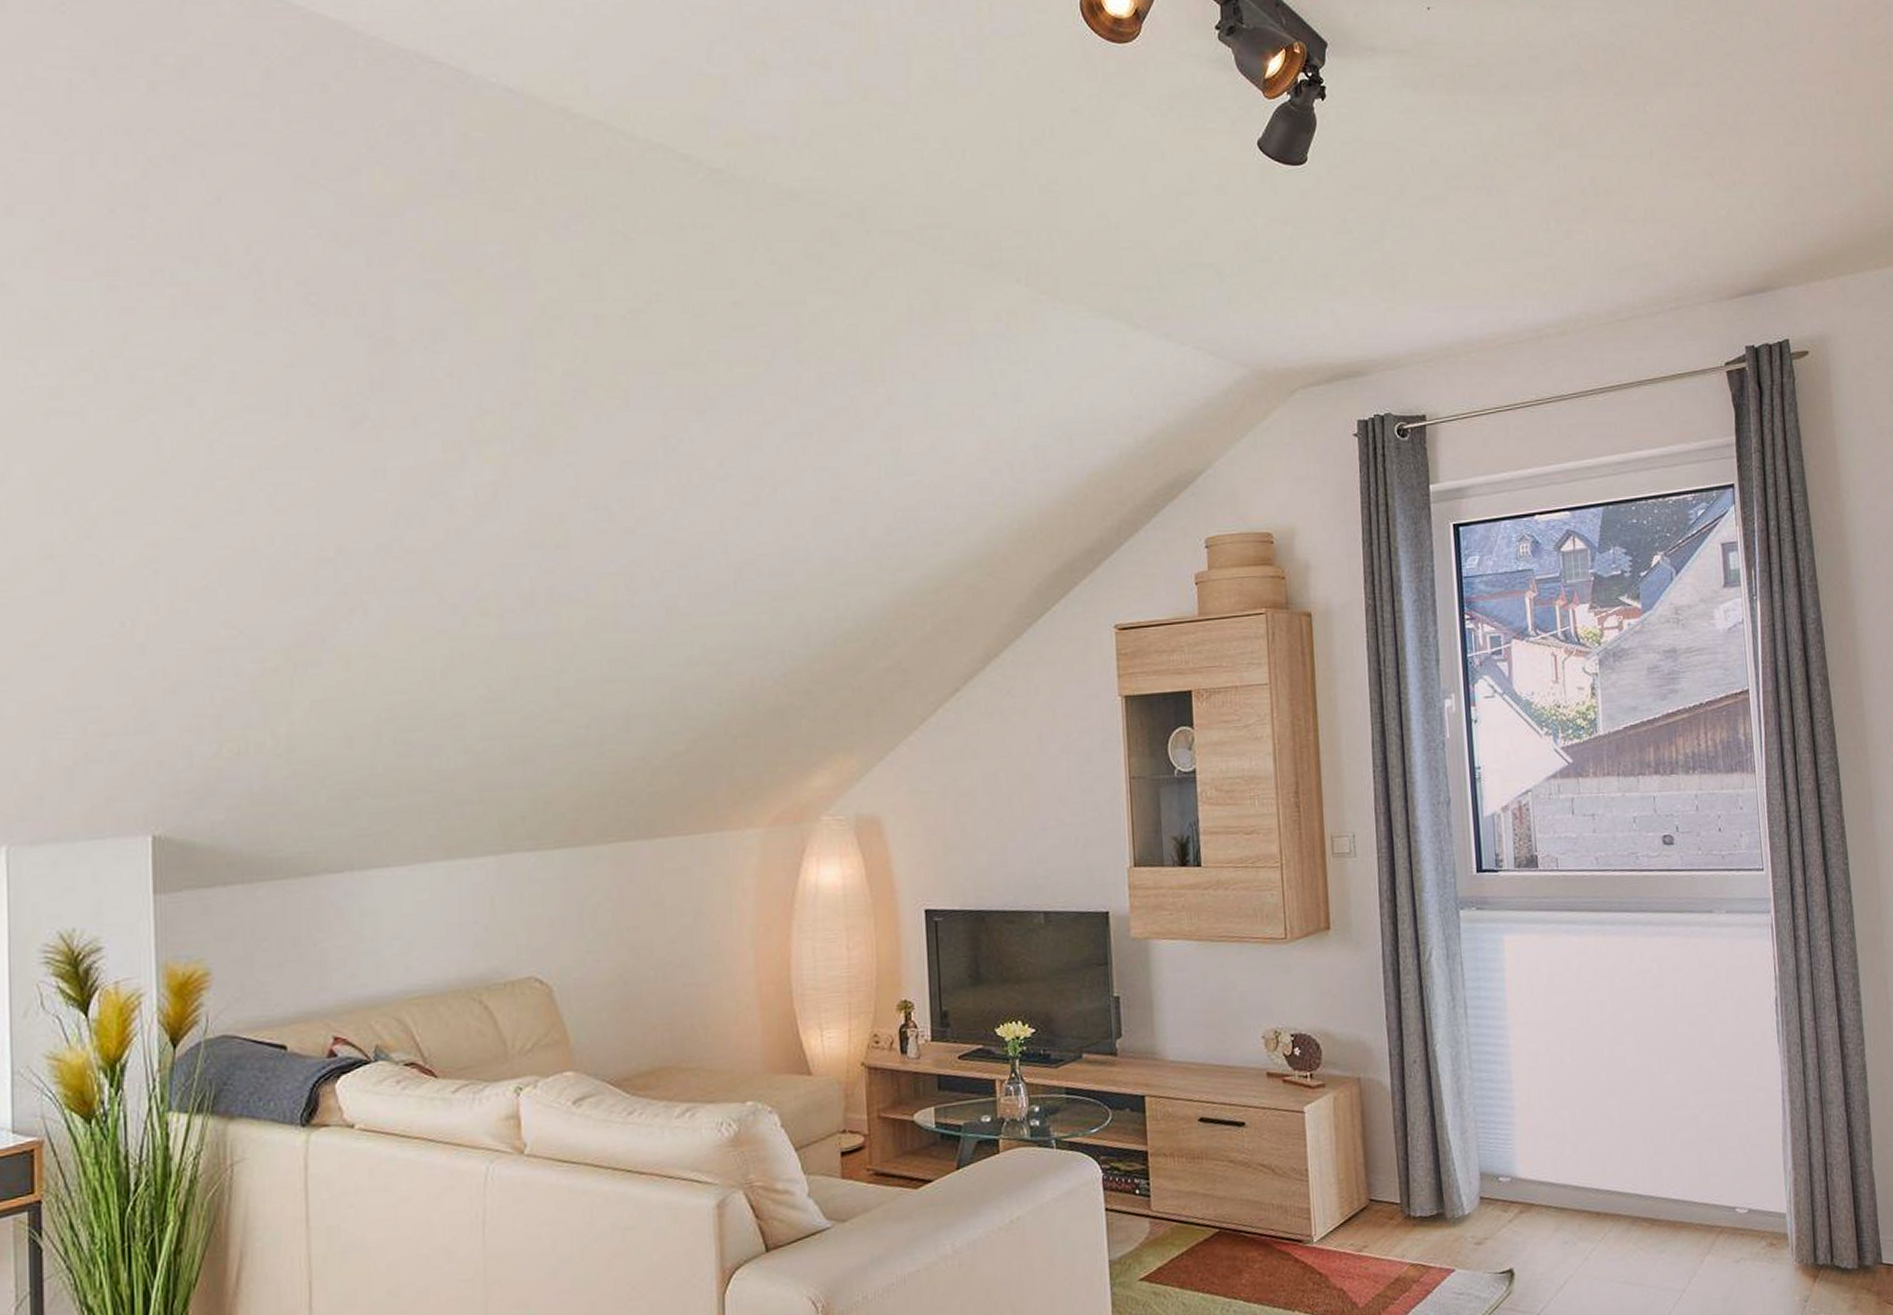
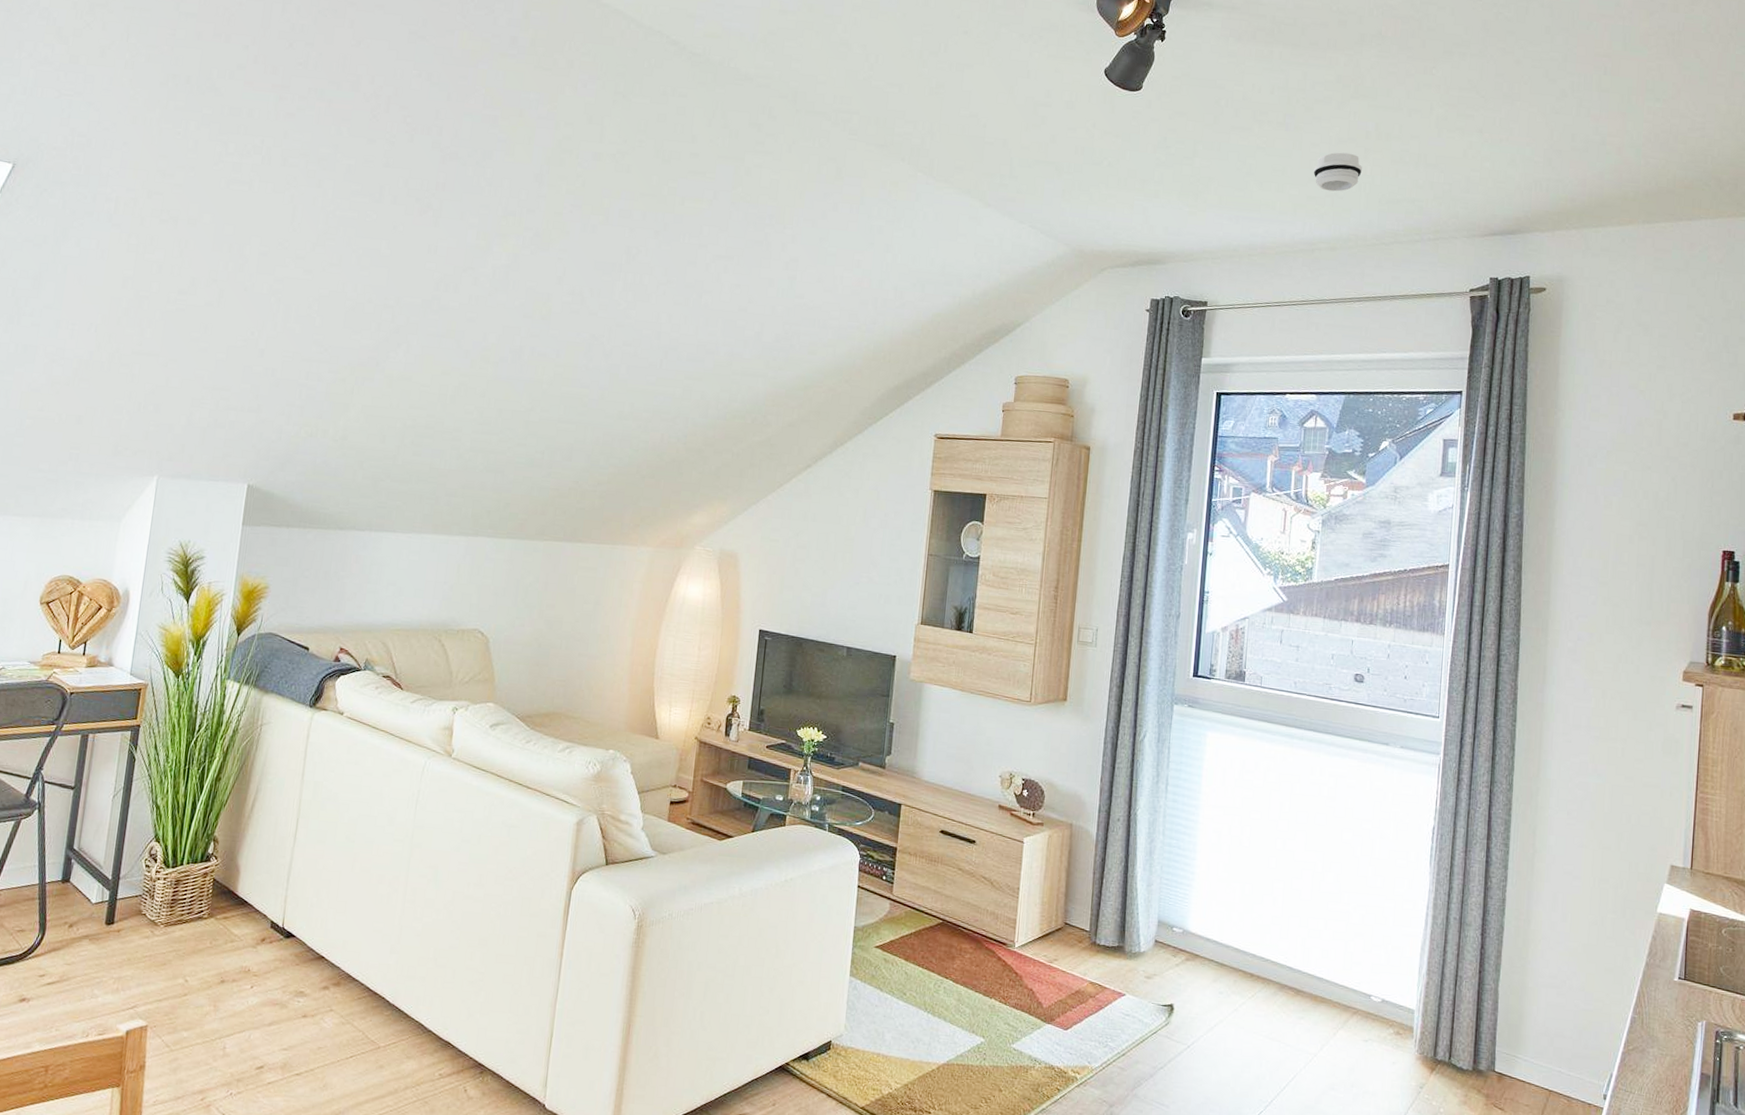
smoke detector: none [1526,216,1583,264] -> present [1313,152,1362,192]

